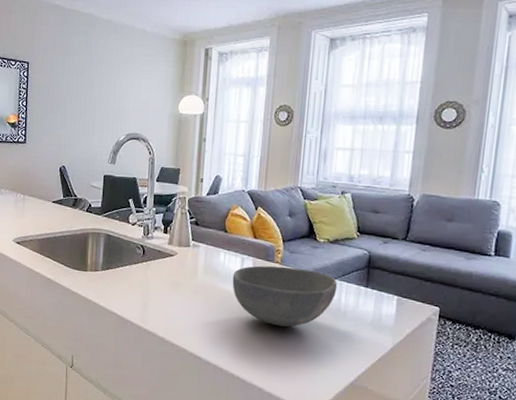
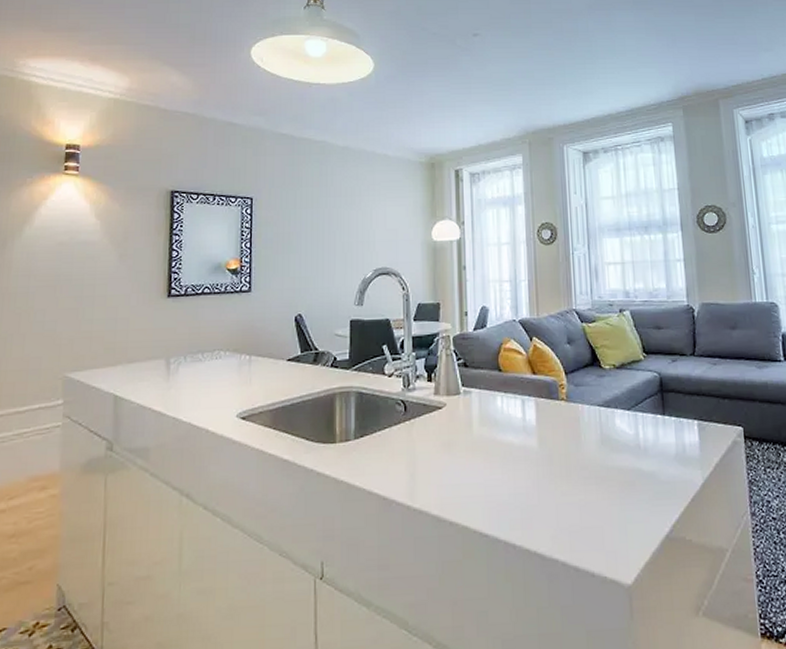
bowl: present [232,265,338,327] -> none [514,403,633,478]

